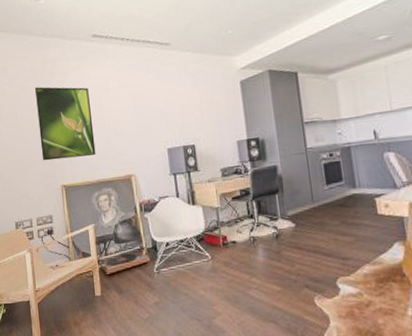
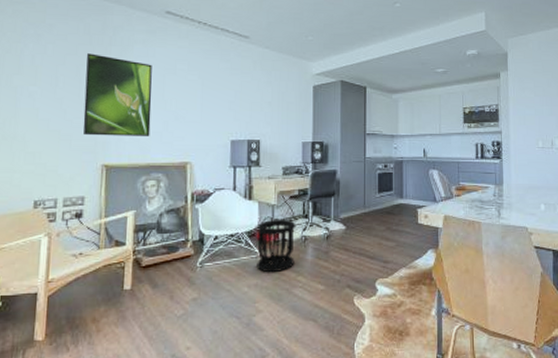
wastebasket: none [205,221,246,276] -> present [257,220,296,273]

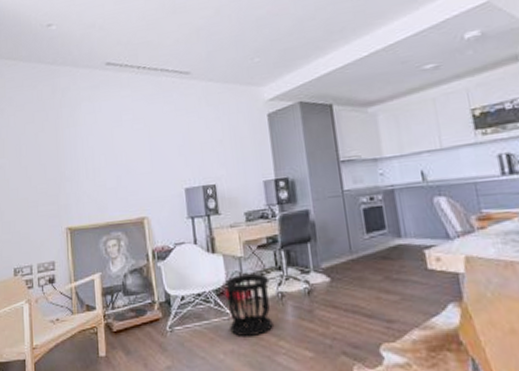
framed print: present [83,53,152,136] -> none [41,118,106,200]

